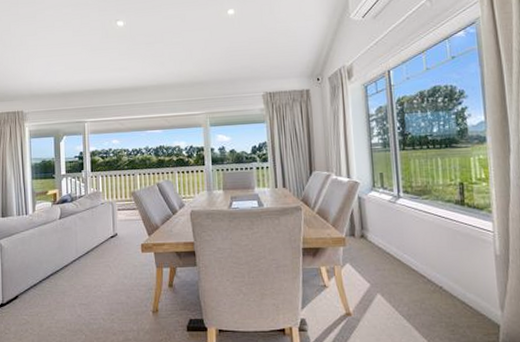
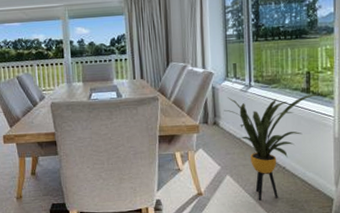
house plant: none [371,206,477,324] -> present [224,93,321,201]

